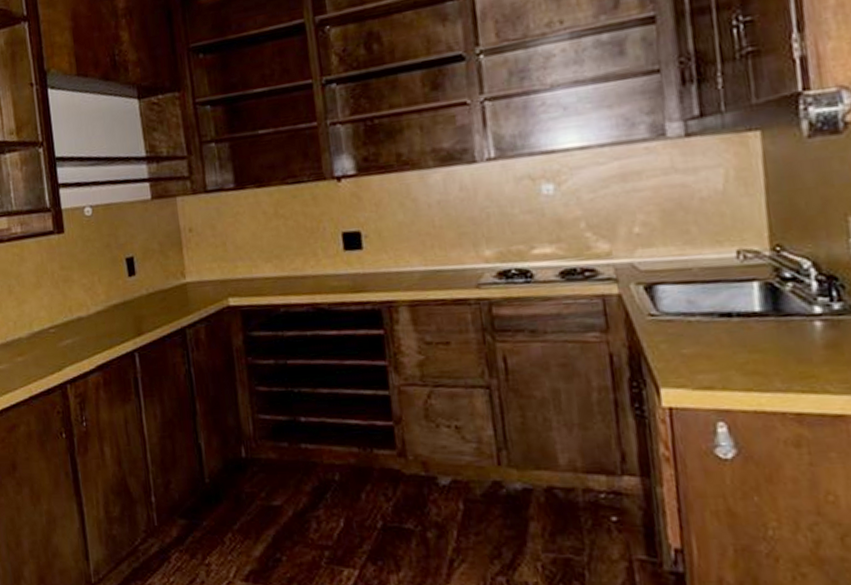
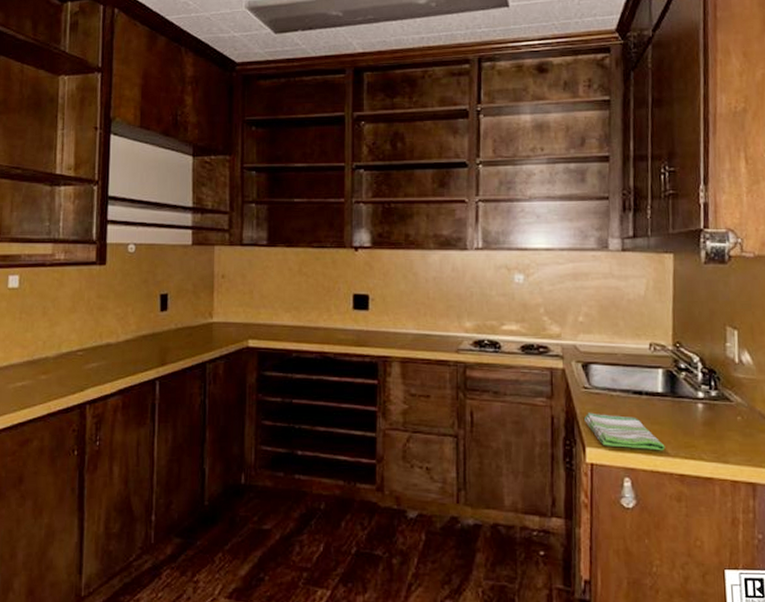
dish towel: none [653,345,772,386] -> present [583,412,665,451]

